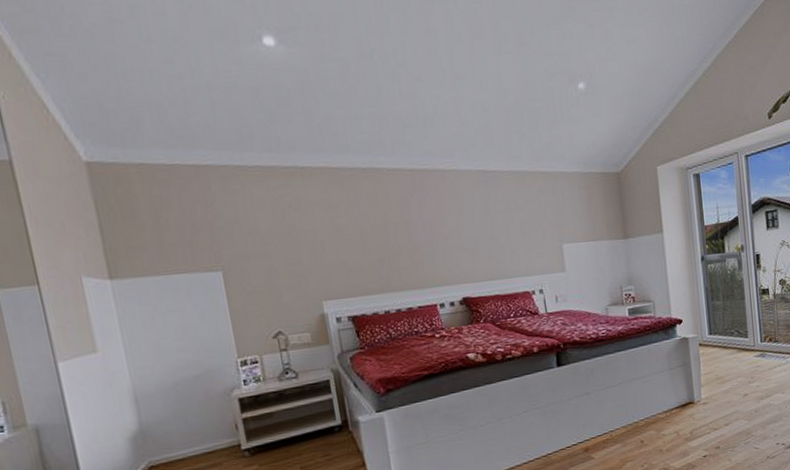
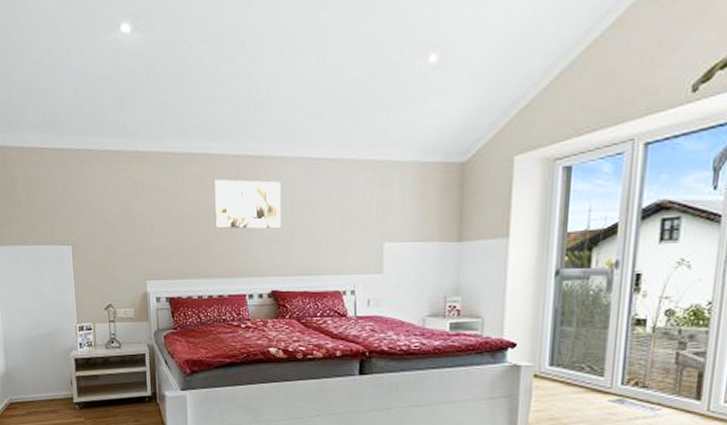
wall art: none [388,192,464,241] -> present [214,179,281,229]

